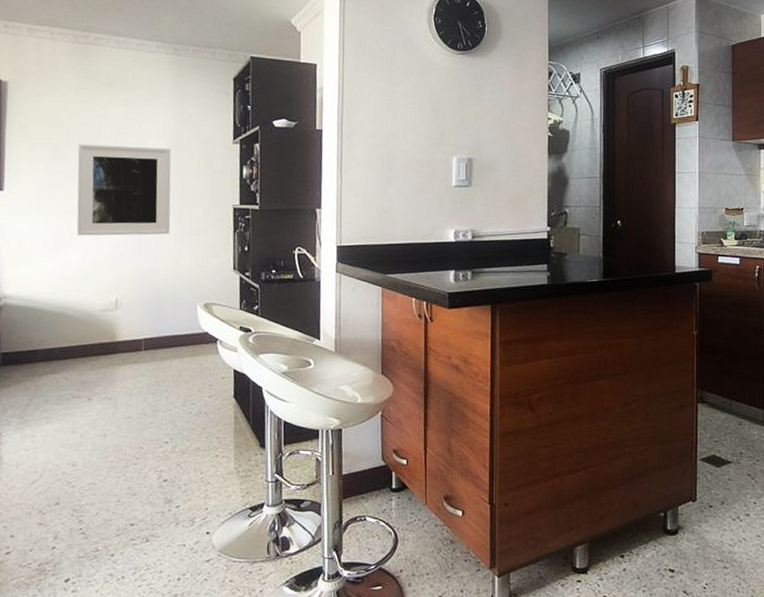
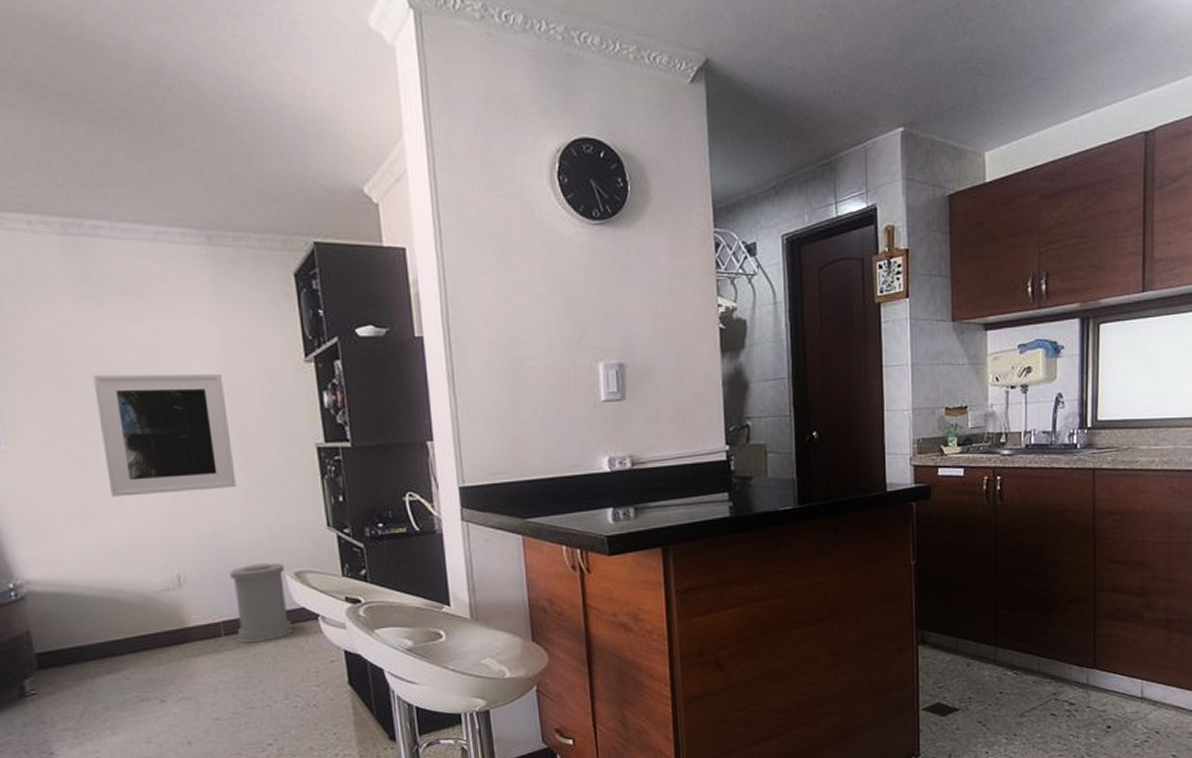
trash can: none [153,295,197,358] -> present [229,562,293,643]

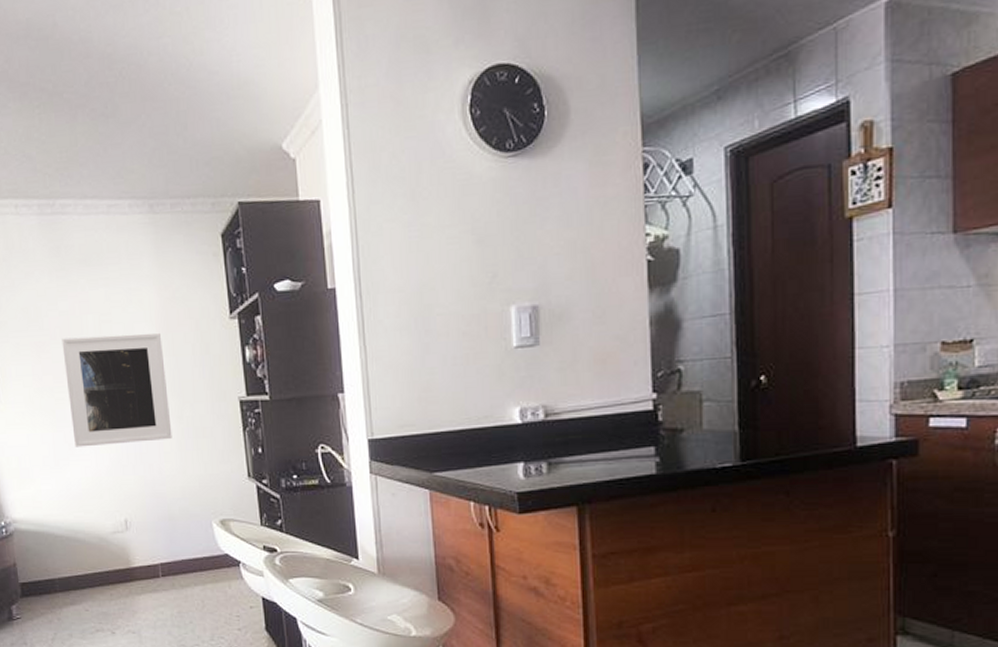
trash can: present [229,562,293,643] -> none [165,510,218,585]

